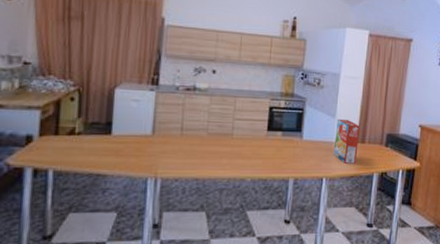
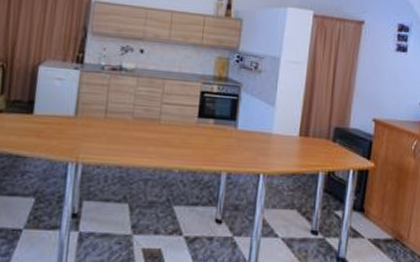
cereal box: present [333,118,360,164] -> none [272,107,303,160]

